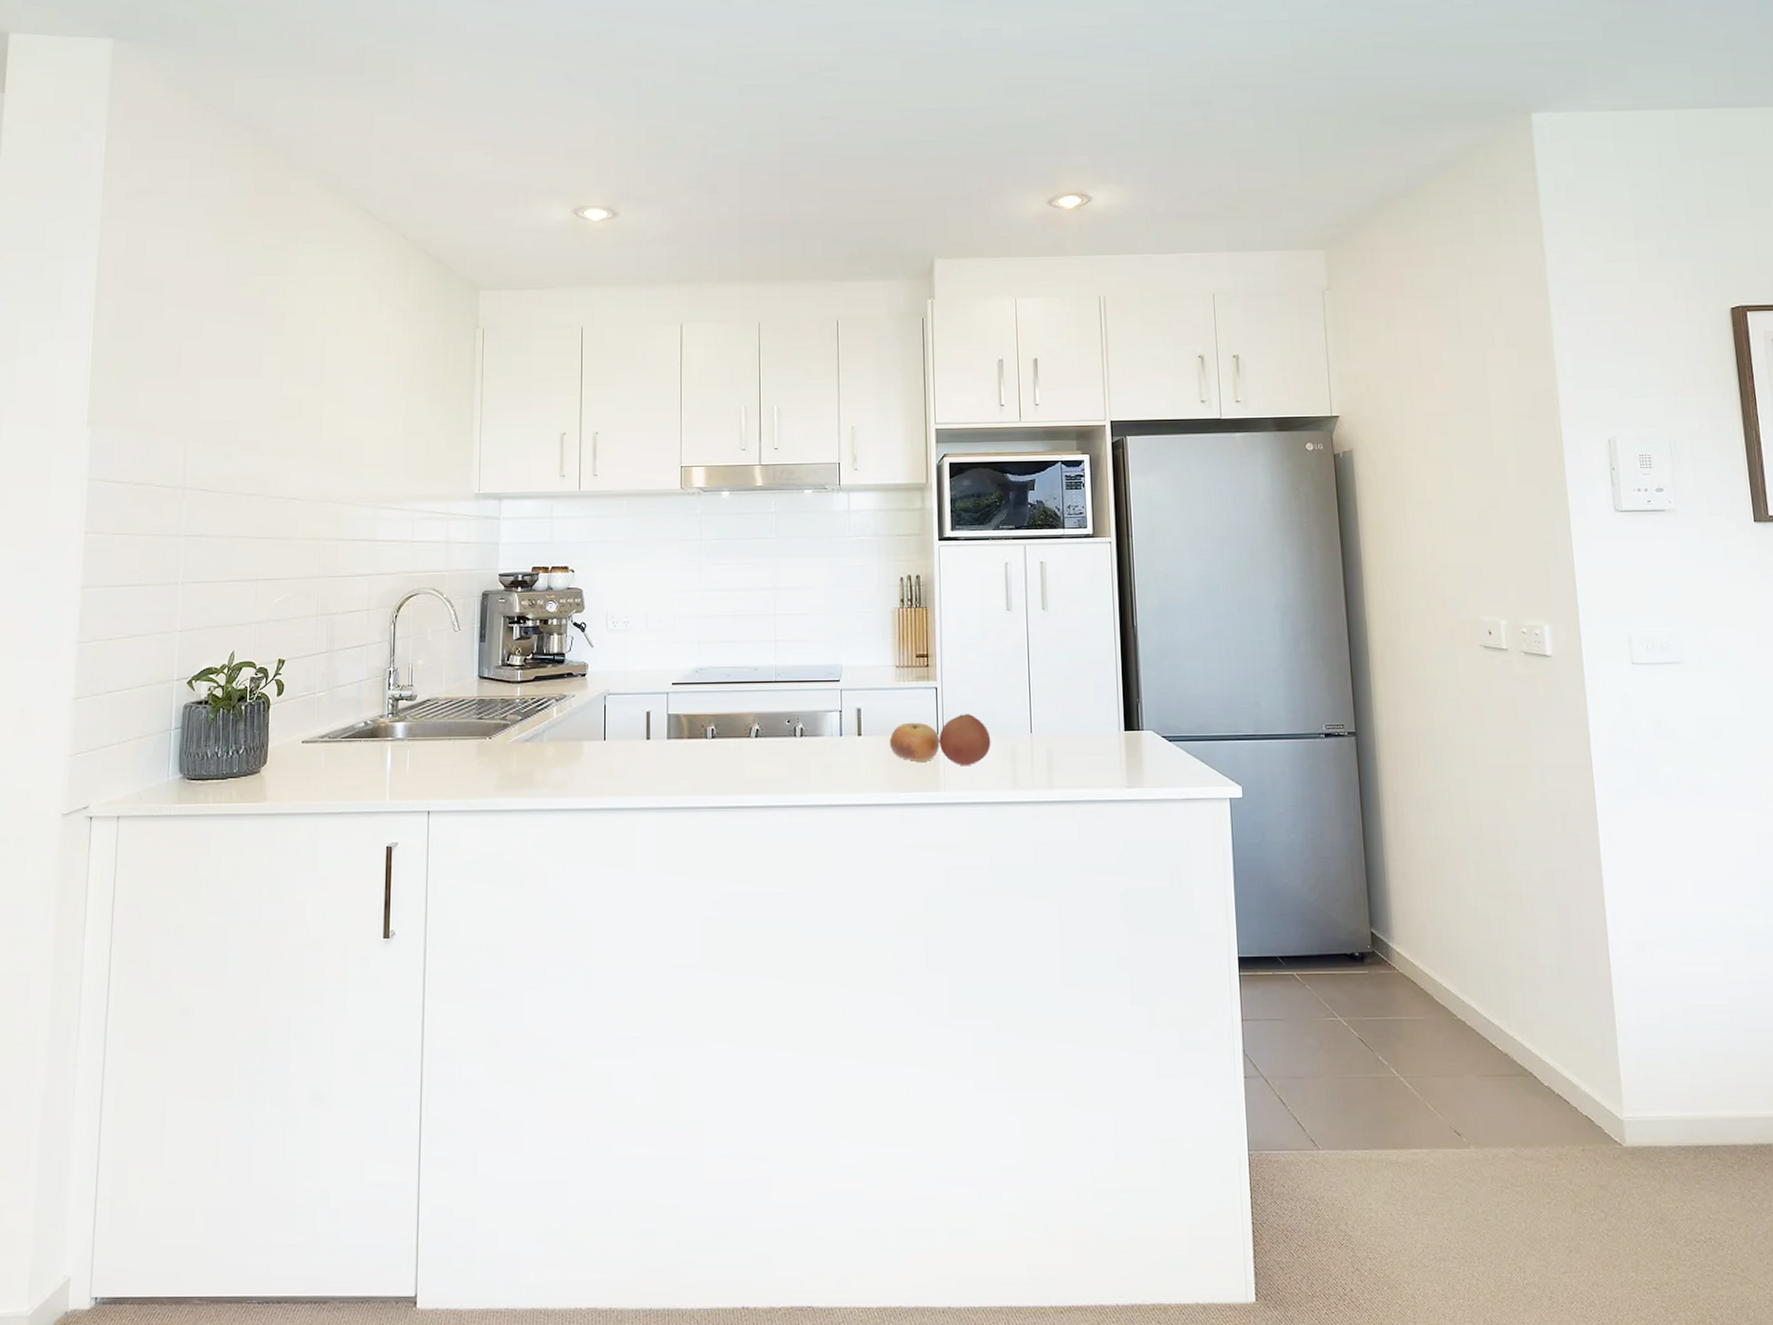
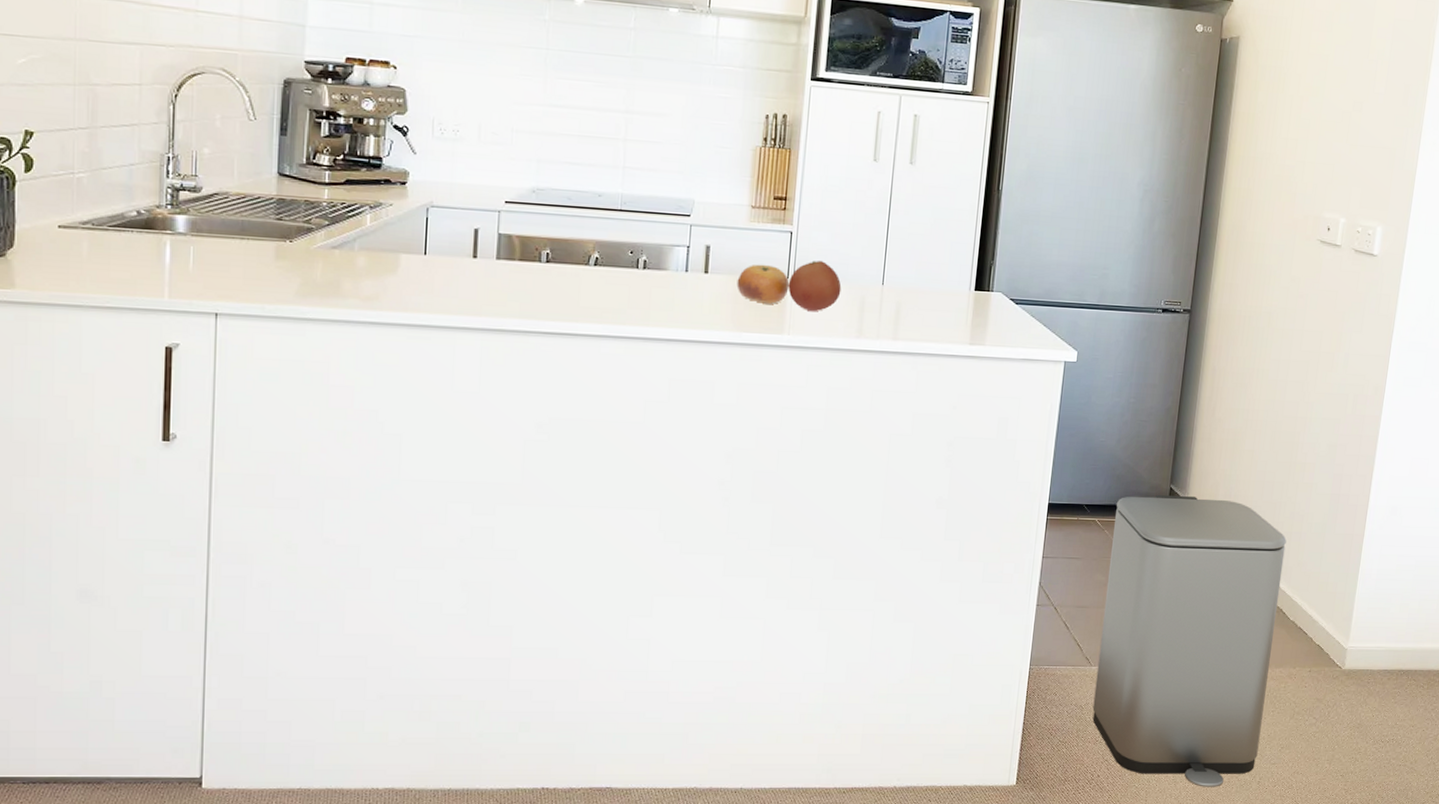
pedal bin: none [1313,940,1542,1305] -> present [1092,494,1287,787]

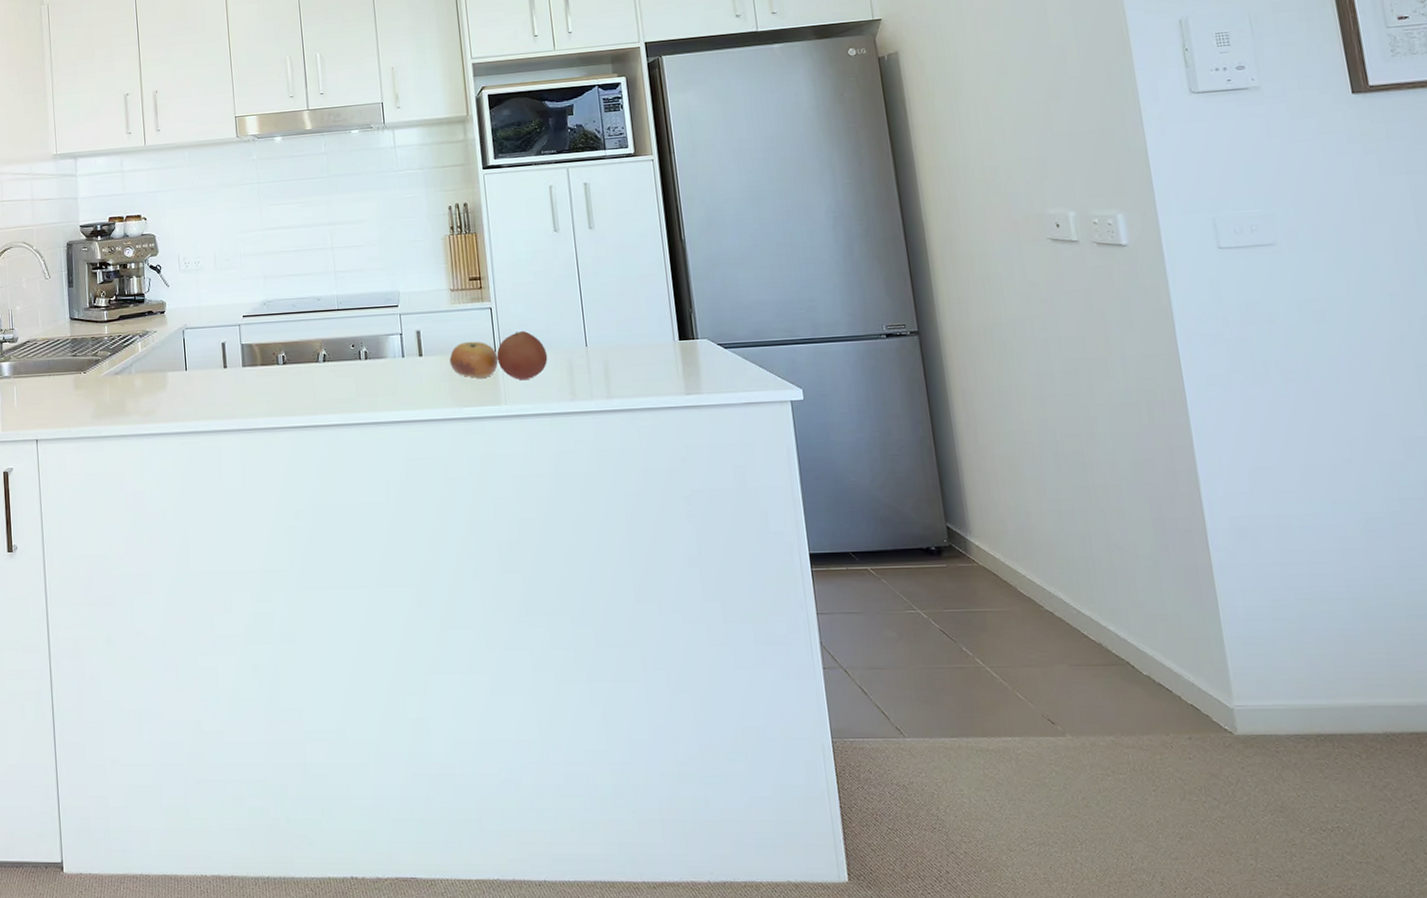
pedal bin: present [1092,494,1287,787] -> none [887,534,1150,889]

